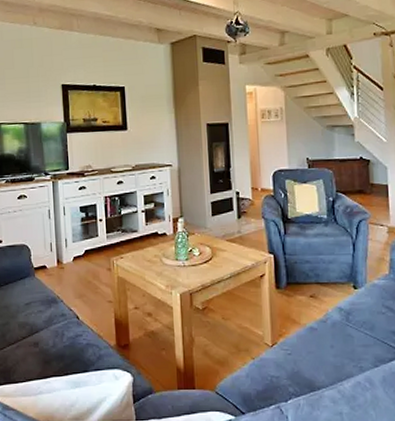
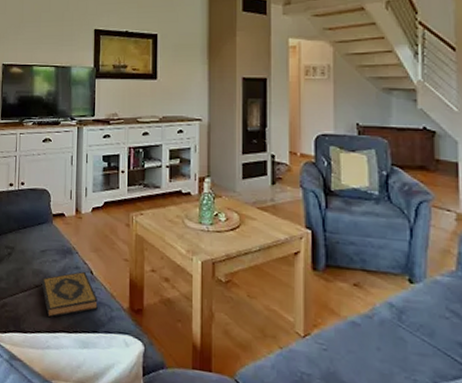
hardback book: none [28,317,86,365] -> present [41,271,98,318]

